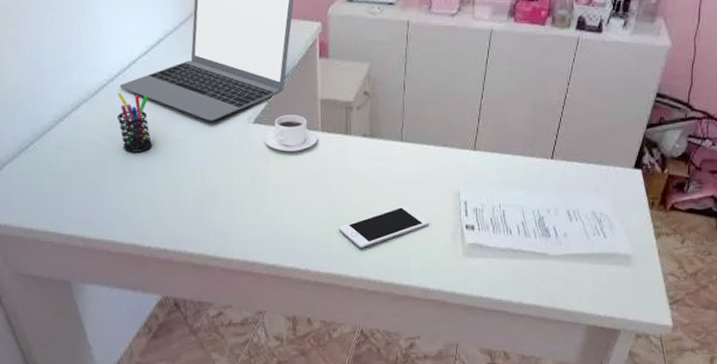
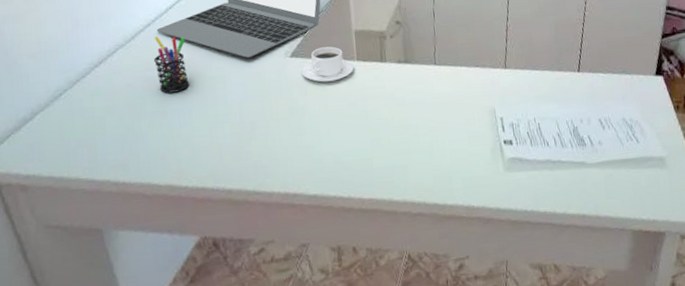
cell phone: present [338,205,429,249] -> none [379,125,468,172]

